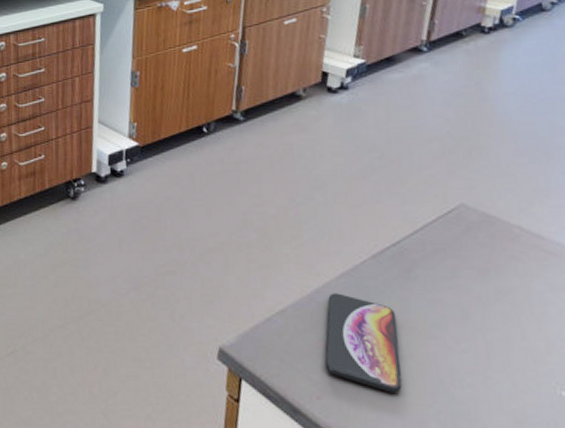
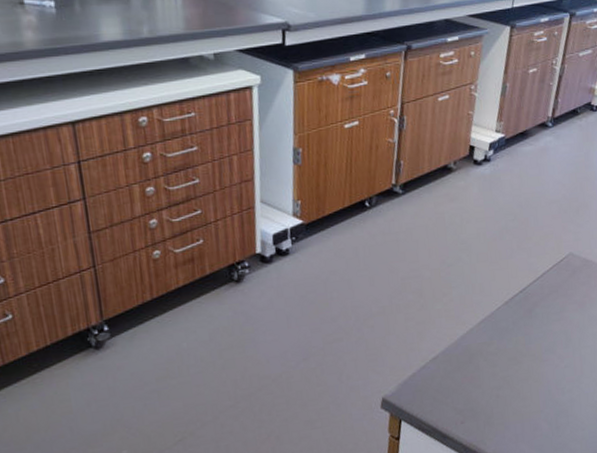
smartphone: present [324,293,402,393] -> none [467,336,523,408]

